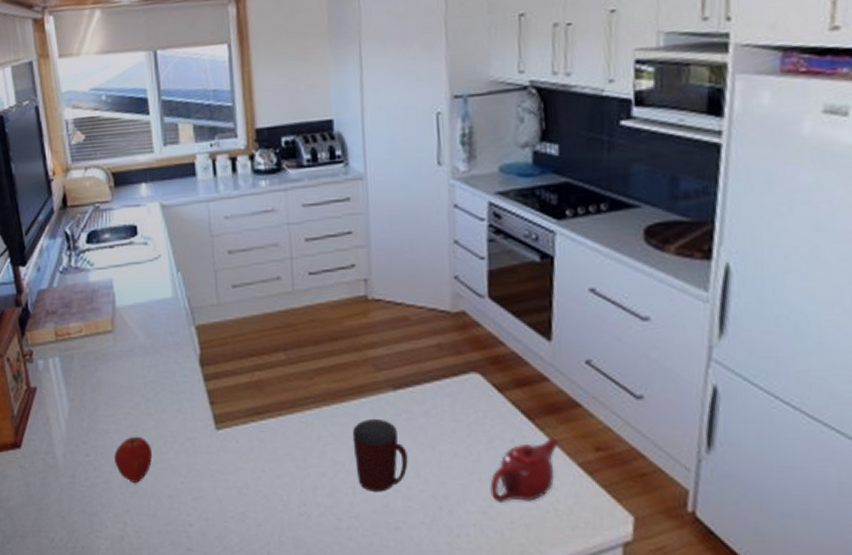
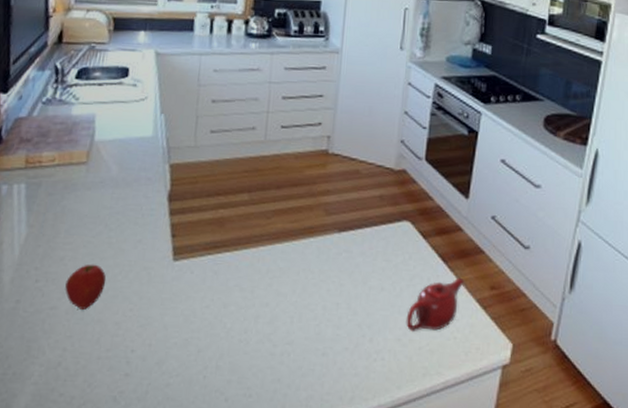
mug: present [352,419,408,492] -> none [296,257,343,321]

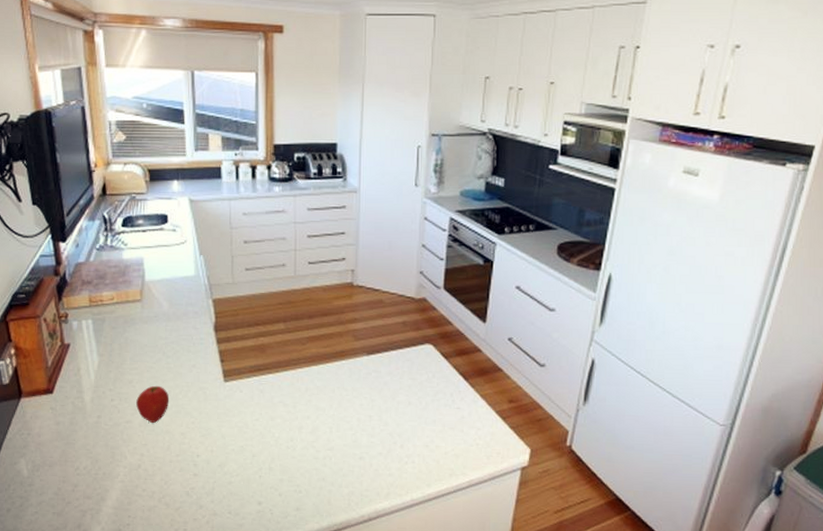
teapot: present [406,277,464,332] -> none [432,392,484,440]

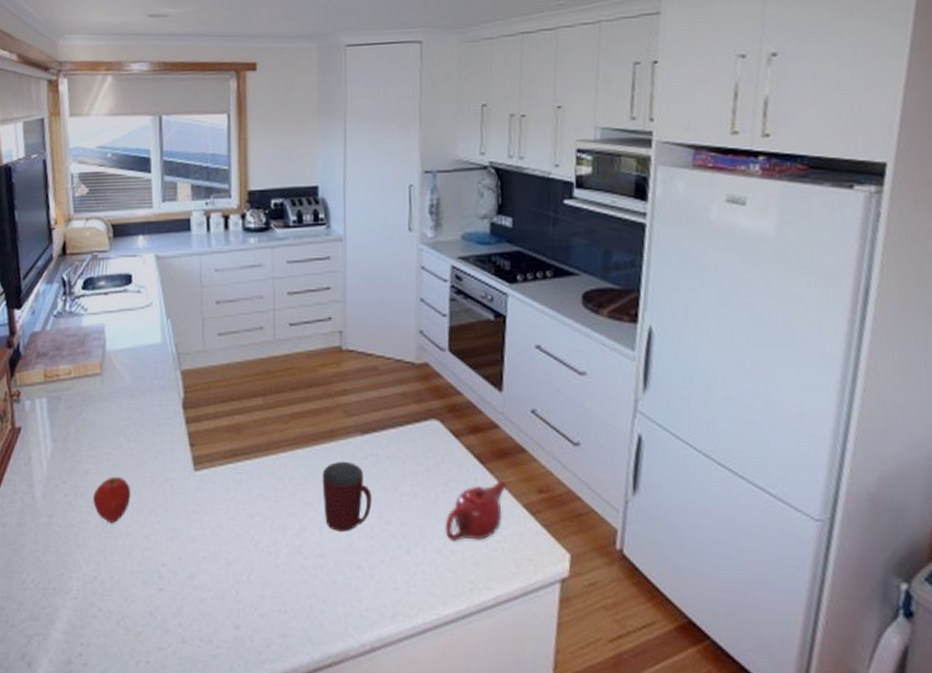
mug: none [333,376,374,431] -> present [322,462,372,532]
teapot: none [432,392,484,440] -> present [445,480,507,543]

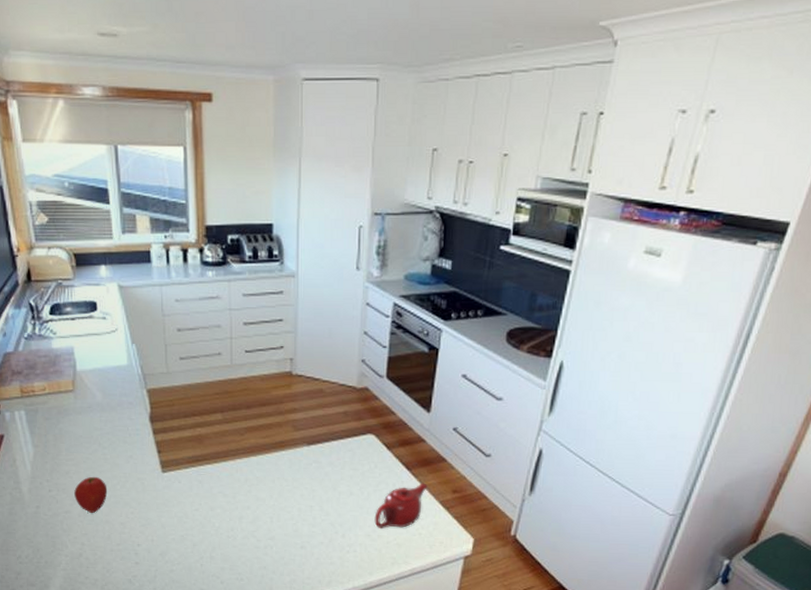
mug: present [322,462,372,532] -> none [273,467,315,521]

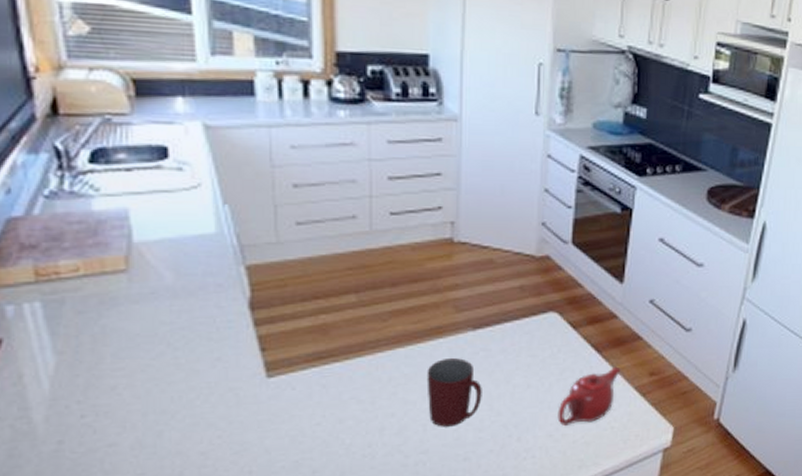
fruit: present [74,476,108,513] -> none [124,390,180,443]
mug: none [273,467,315,521] -> present [426,358,482,427]

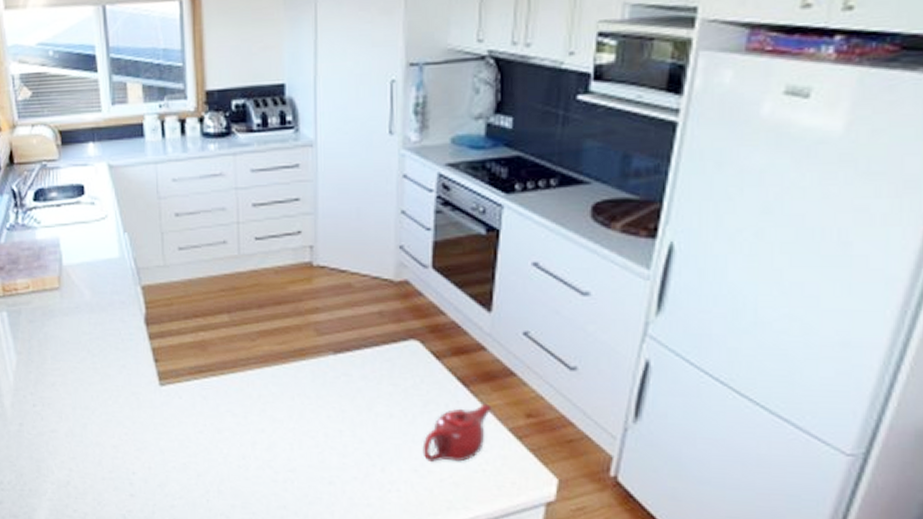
mug: present [426,358,482,427] -> none [292,381,345,449]

